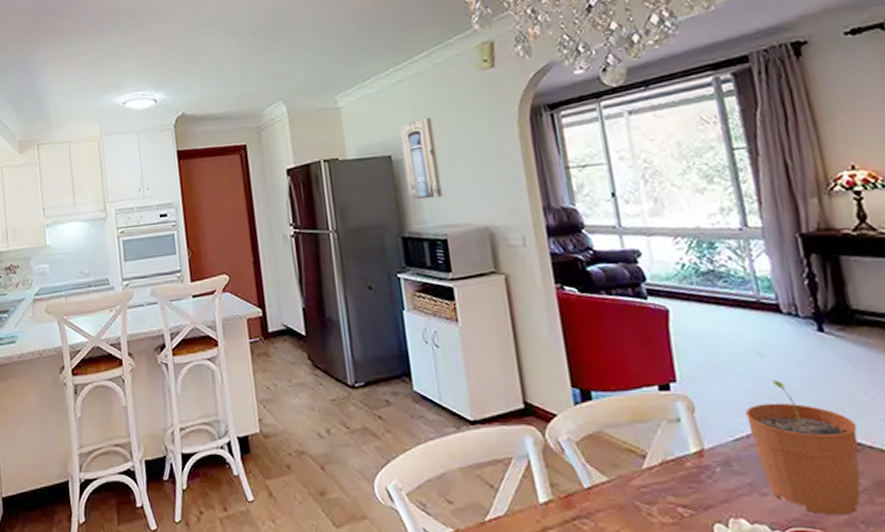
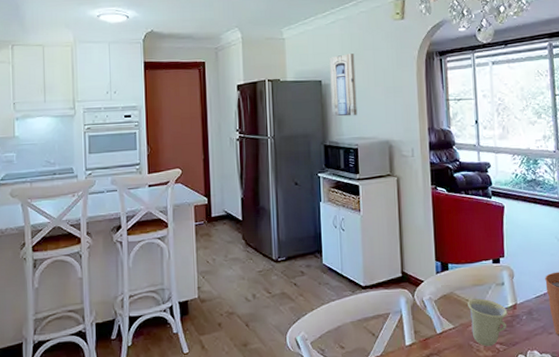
cup: none [626,440,692,510] -> present [468,298,508,347]

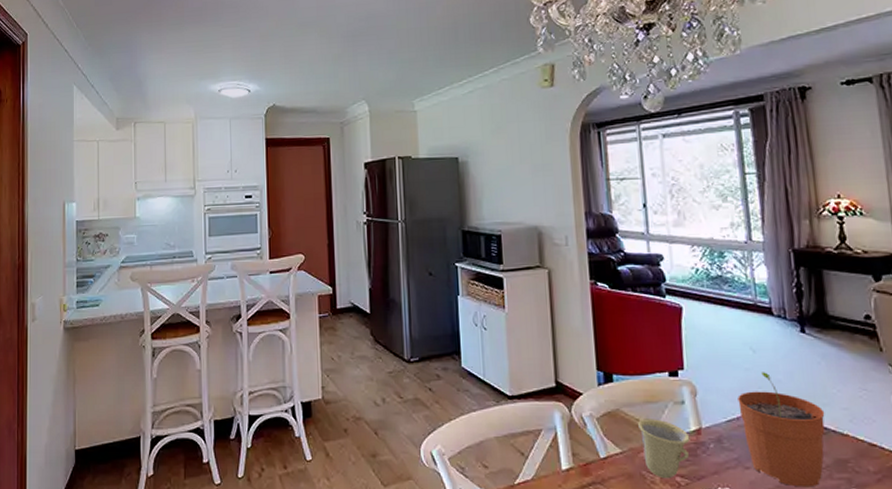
wall art: present [329,53,358,116] -> none [467,127,500,198]

